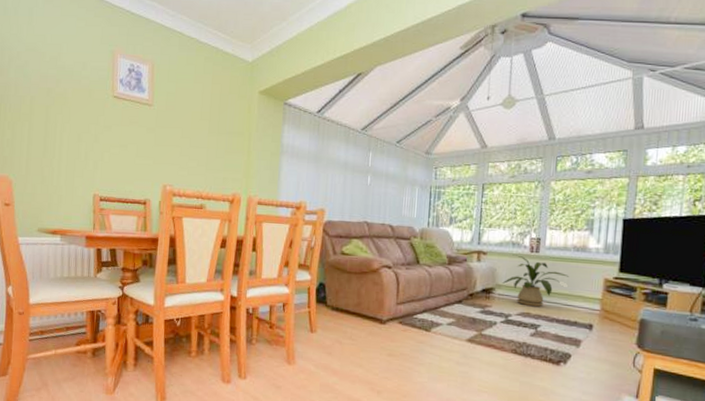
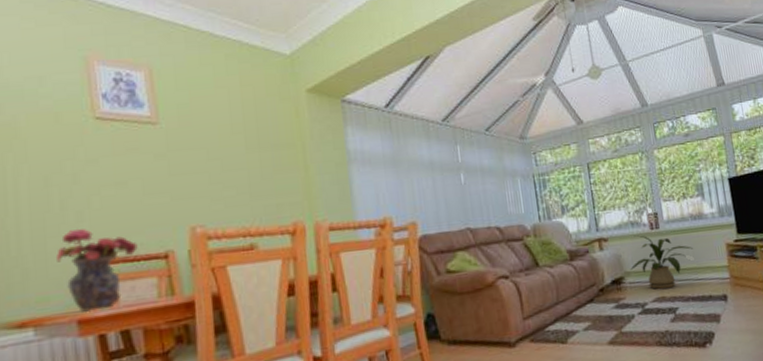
flower arrangement: none [78,173,128,232] -> present [55,228,138,313]

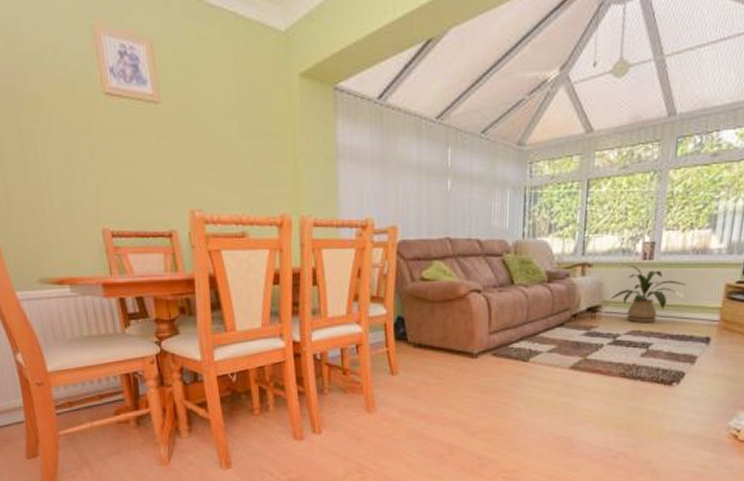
flower arrangement: present [55,228,138,313] -> none [81,201,147,278]

